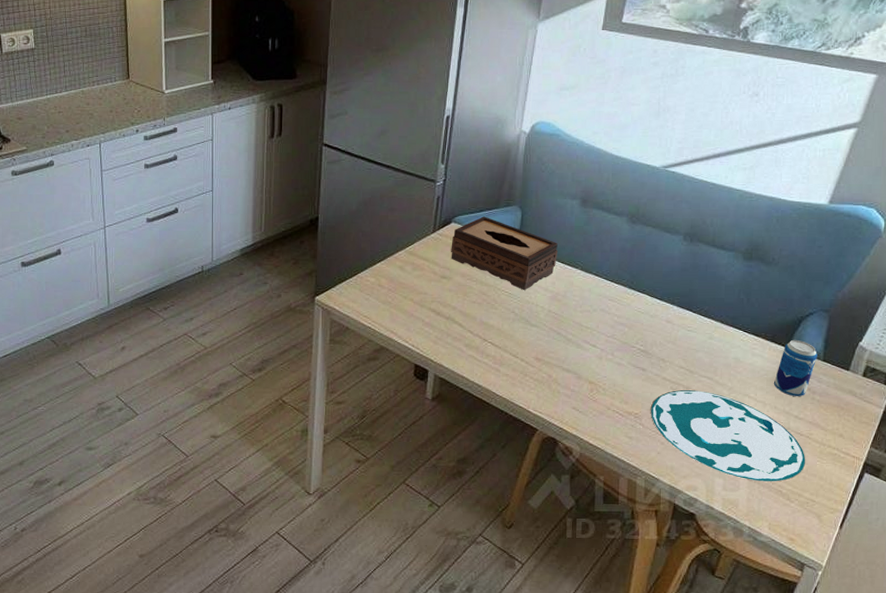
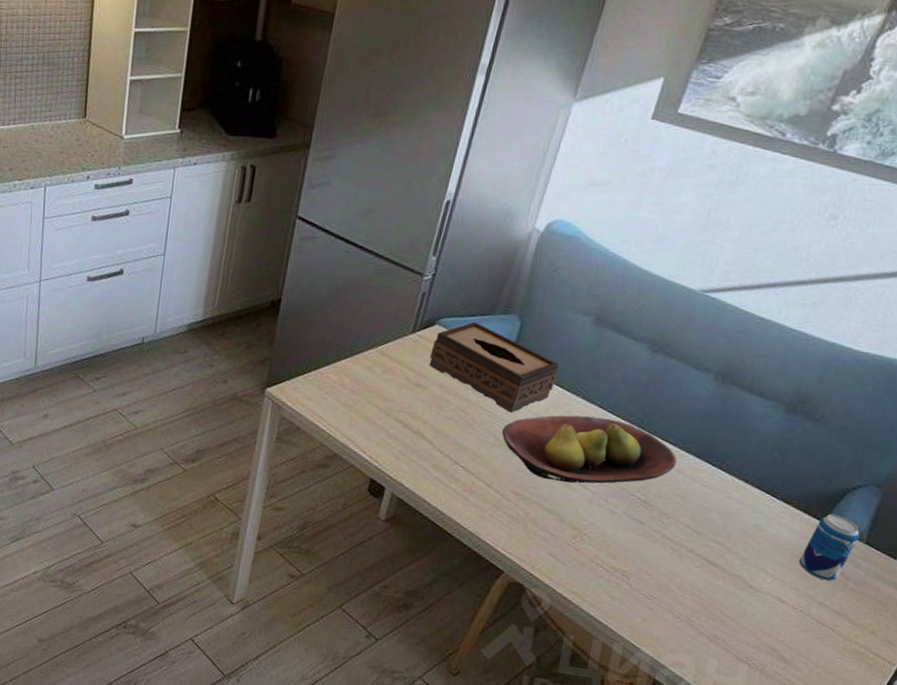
fruit bowl: none [519,284,665,344] -> present [502,415,678,484]
plate: present [651,390,806,482] -> none [641,551,824,674]

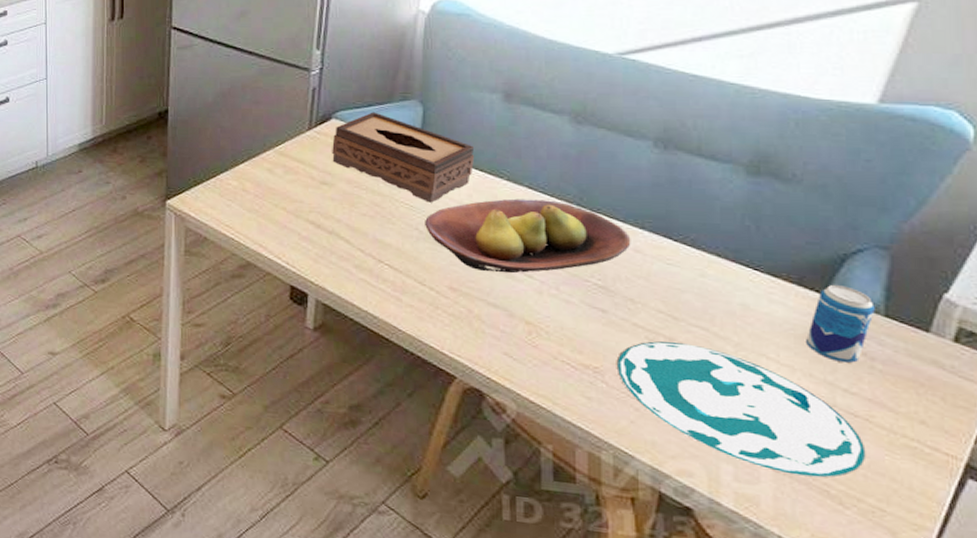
plate: none [641,551,824,674] -> present [617,341,866,478]

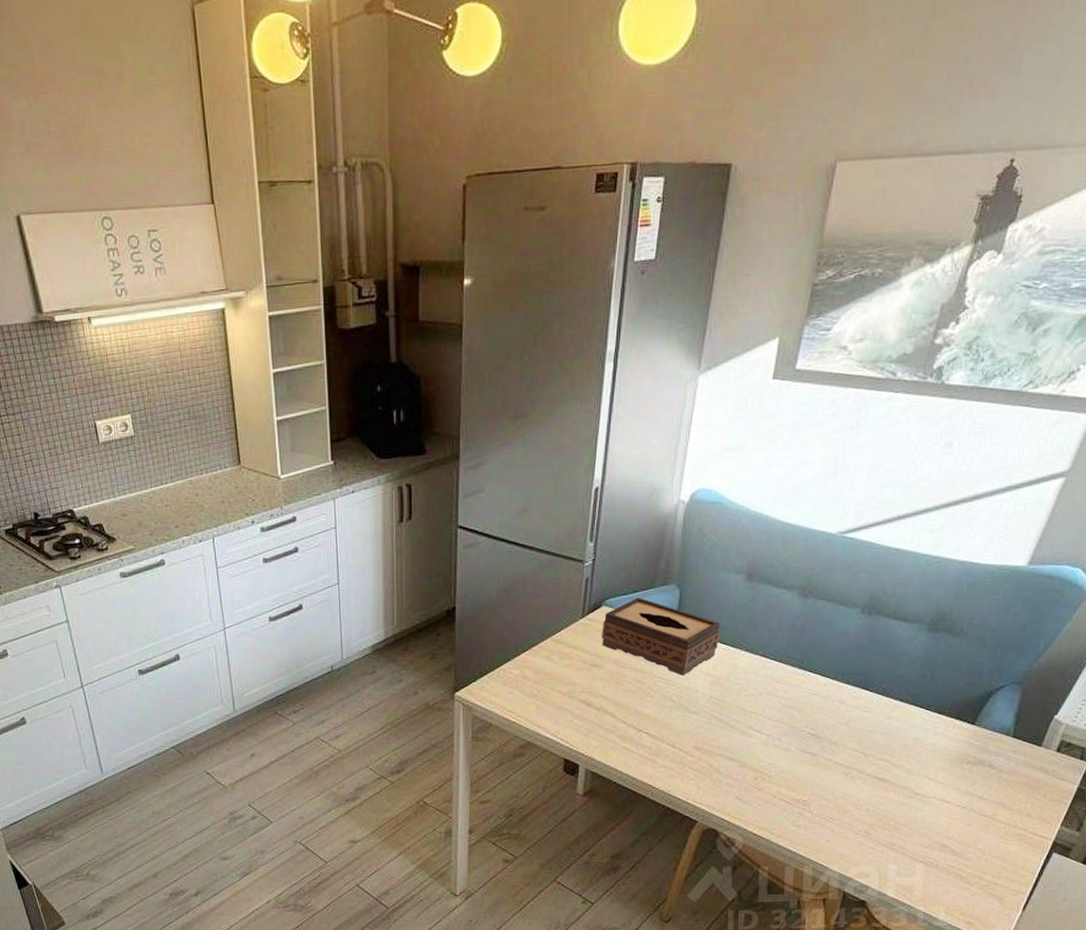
fruit bowl: present [425,198,631,274] -> none [678,665,838,731]
plate: present [617,341,866,478] -> none [820,774,989,866]
beverage can: present [806,285,875,363] -> none [957,716,1007,776]

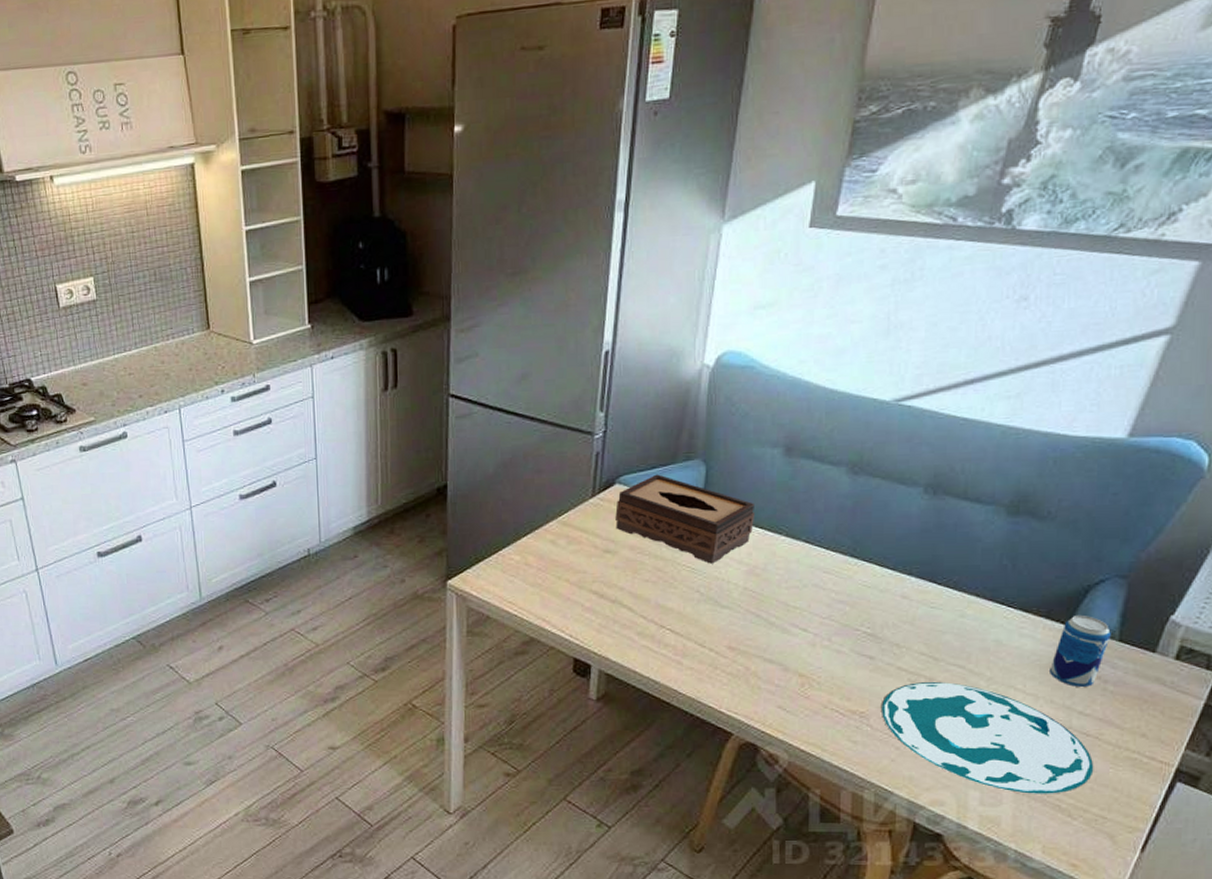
plate: none [820,774,989,866] -> present [882,682,1094,794]
beverage can: none [957,716,1007,776] -> present [1050,616,1111,687]

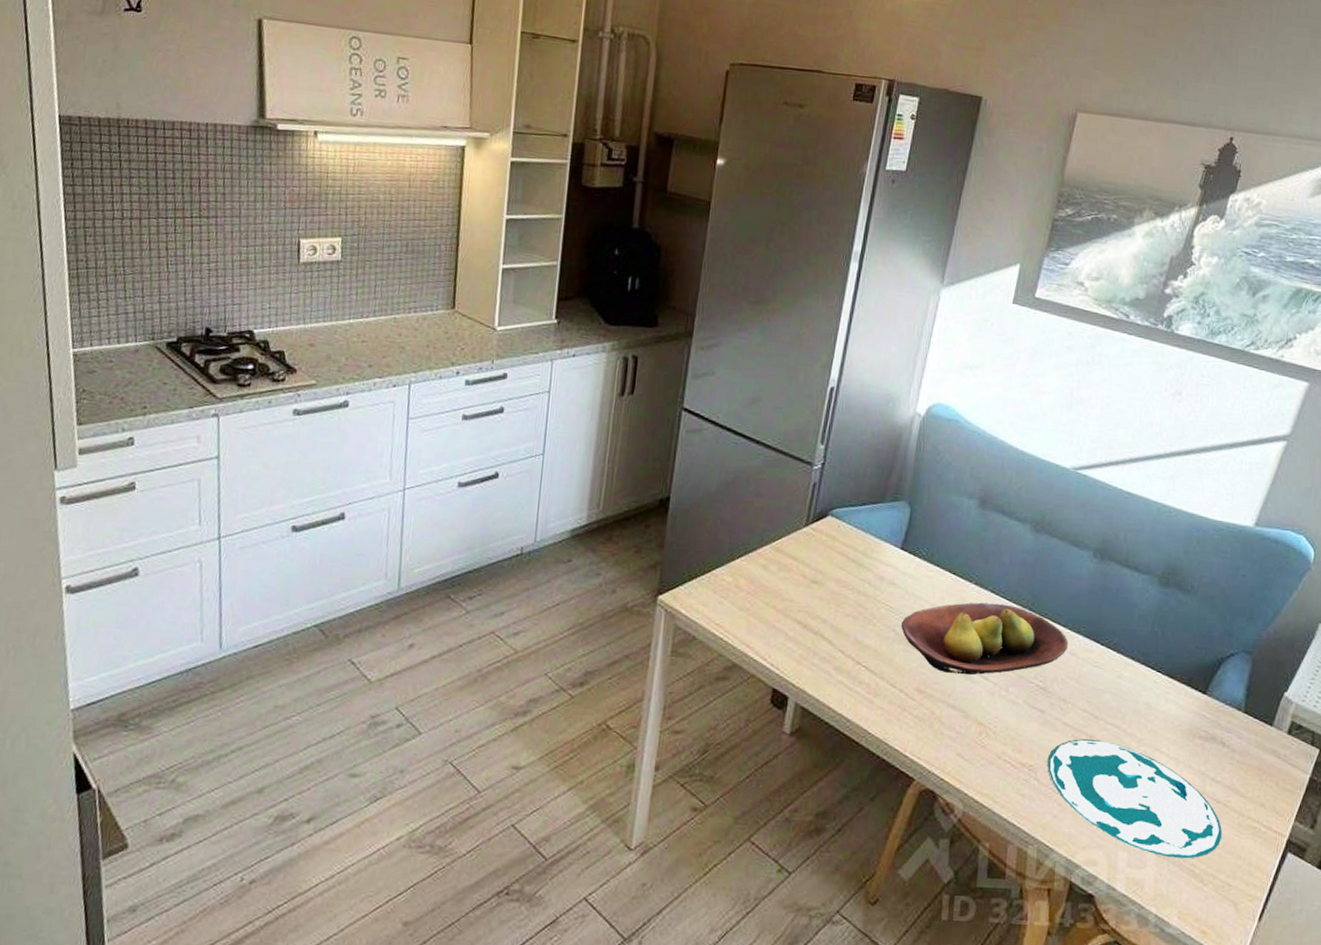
tissue box: present [615,474,756,564] -> none [824,511,951,605]
fruit bowl: none [706,553,899,629] -> present [901,602,1069,675]
beverage can: present [1050,616,1111,687] -> none [1189,685,1238,754]

